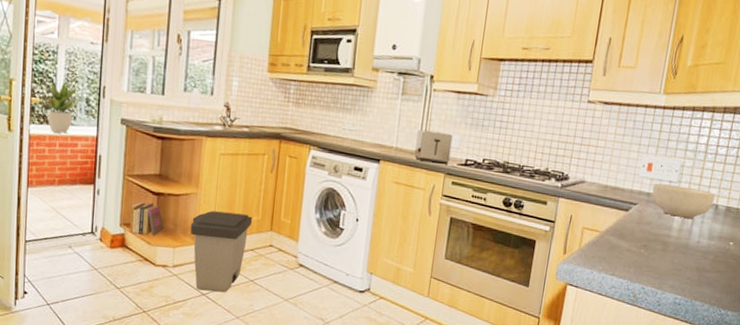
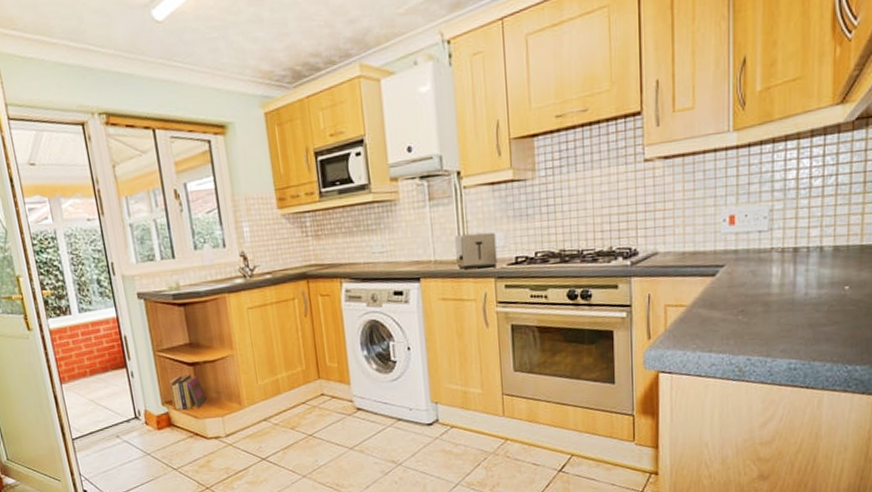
potted plant: present [42,80,79,134] -> none [53,265,91,322]
trash can: present [190,210,253,293] -> none [233,367,298,456]
bowl: present [652,183,716,219] -> none [739,233,819,271]

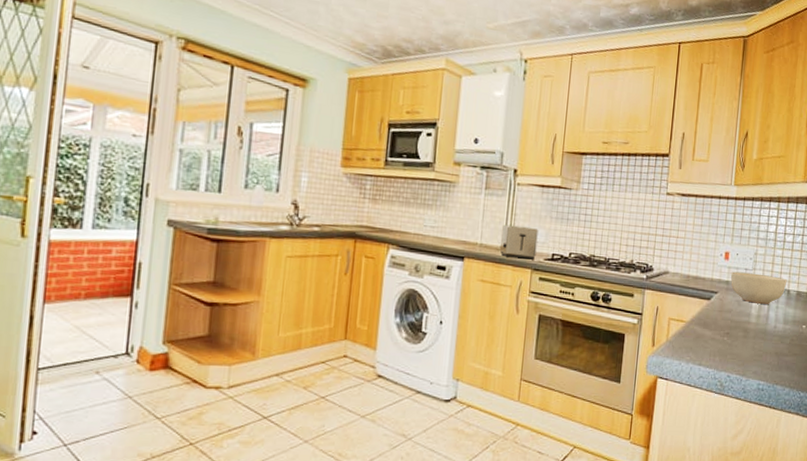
books: present [168,374,207,410] -> none [175,314,217,352]
bowl: none [739,233,819,271] -> present [730,271,787,304]

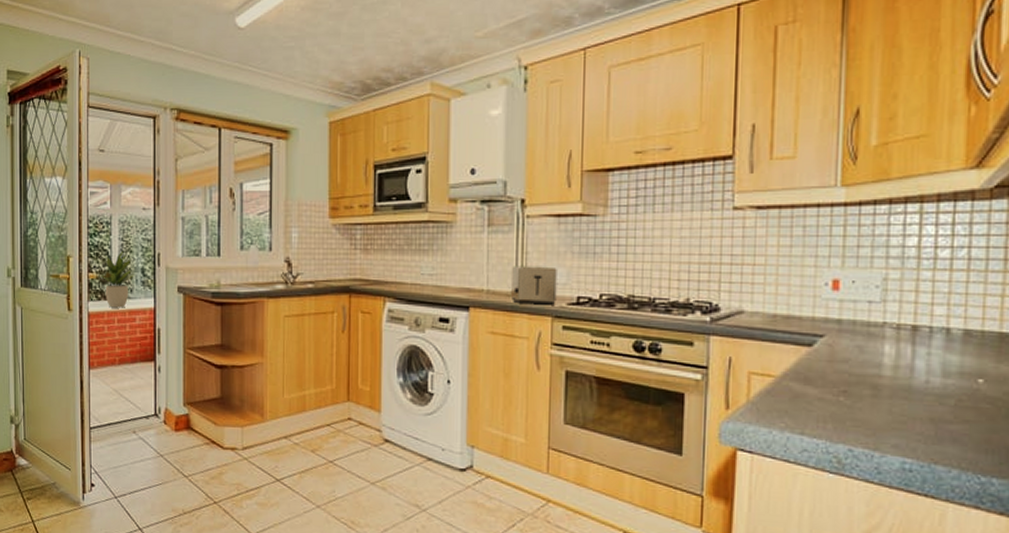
potted plant: none [67,177,115,238] -> present [99,251,134,308]
bowl: present [730,271,787,304] -> none [843,306,945,350]

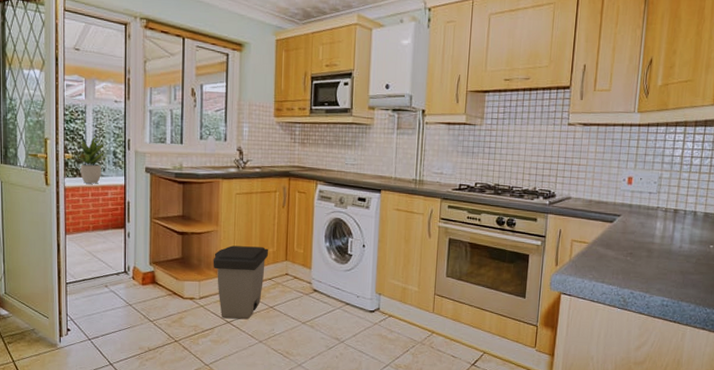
trash can: none [258,382,327,477] -> present [213,245,269,320]
toaster: present [510,266,557,307] -> none [411,160,446,191]

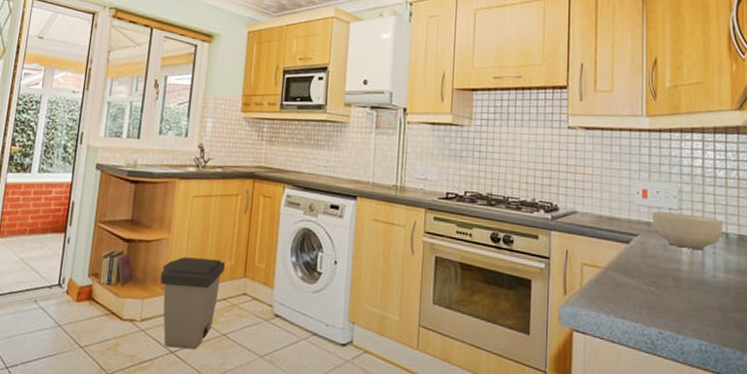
potted plant: present [74,136,107,184] -> none [21,128,56,181]
books: none [158,241,189,271] -> present [98,249,133,286]
bowl: none [633,195,694,226] -> present [651,211,724,249]

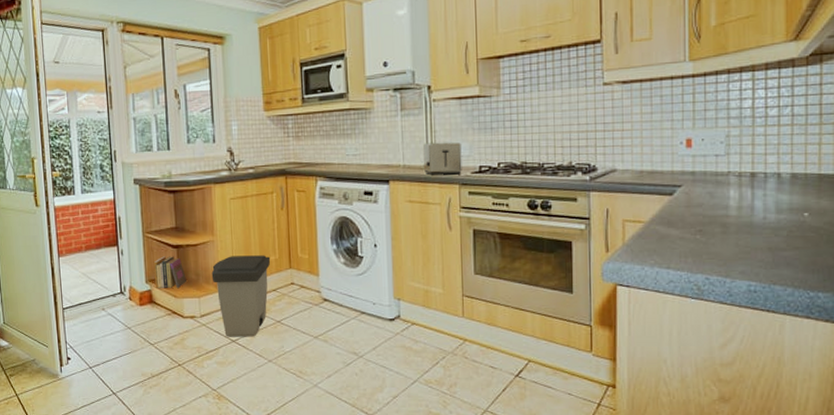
toaster: none [391,163,431,200] -> present [422,142,462,176]
bowl: present [651,211,724,249] -> none [696,158,776,193]

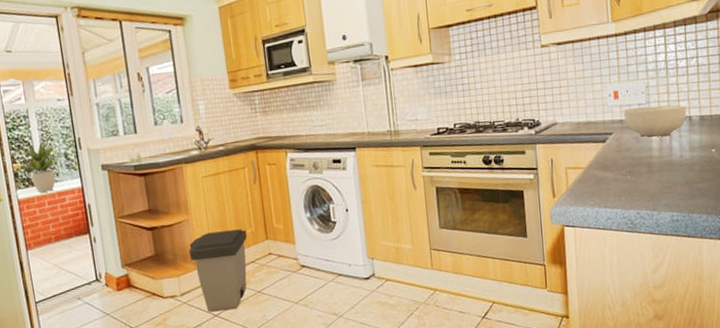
potted plant: none [62,151,94,201] -> present [23,140,58,193]
books: present [153,256,186,288] -> none [128,238,164,272]
toaster: present [422,142,462,176] -> none [384,107,422,140]
bowl: none [696,158,776,193] -> present [623,105,687,137]

